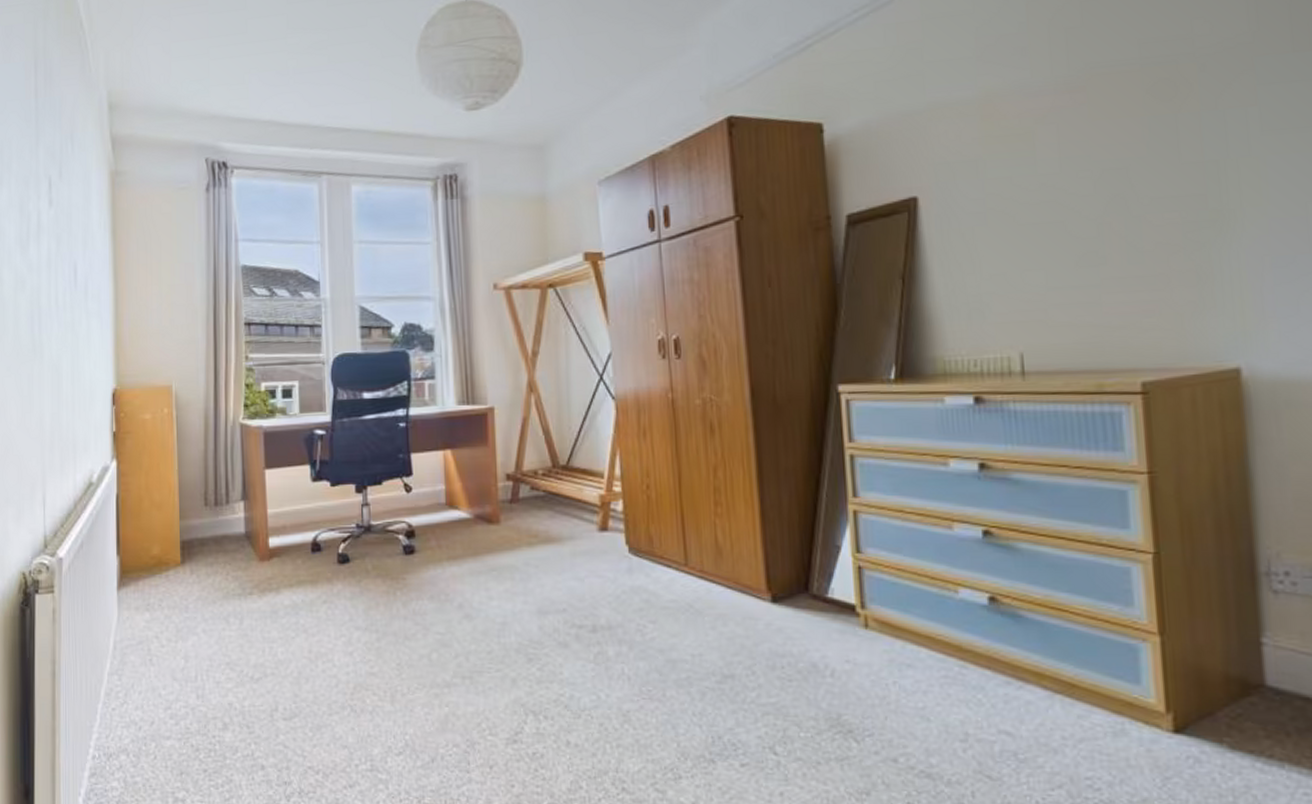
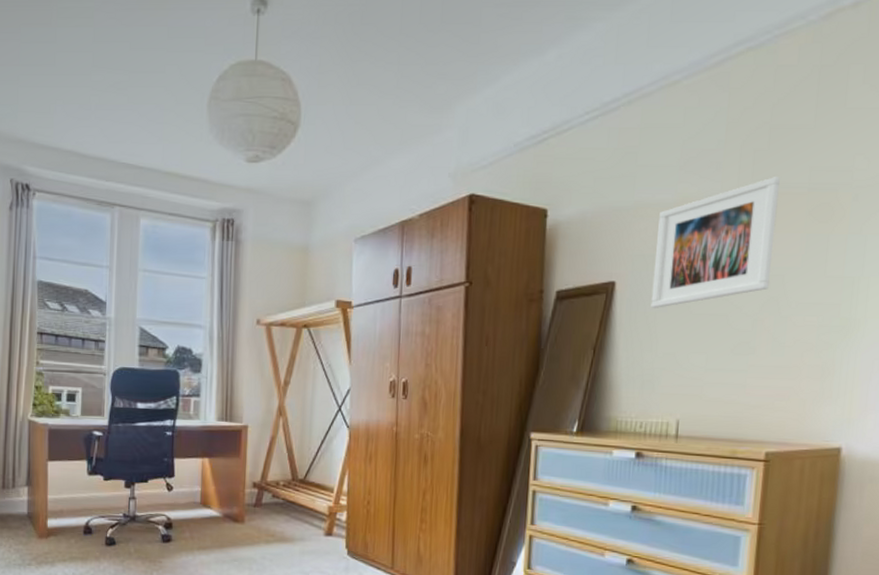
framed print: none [960,55,1111,223] -> present [651,177,780,308]

